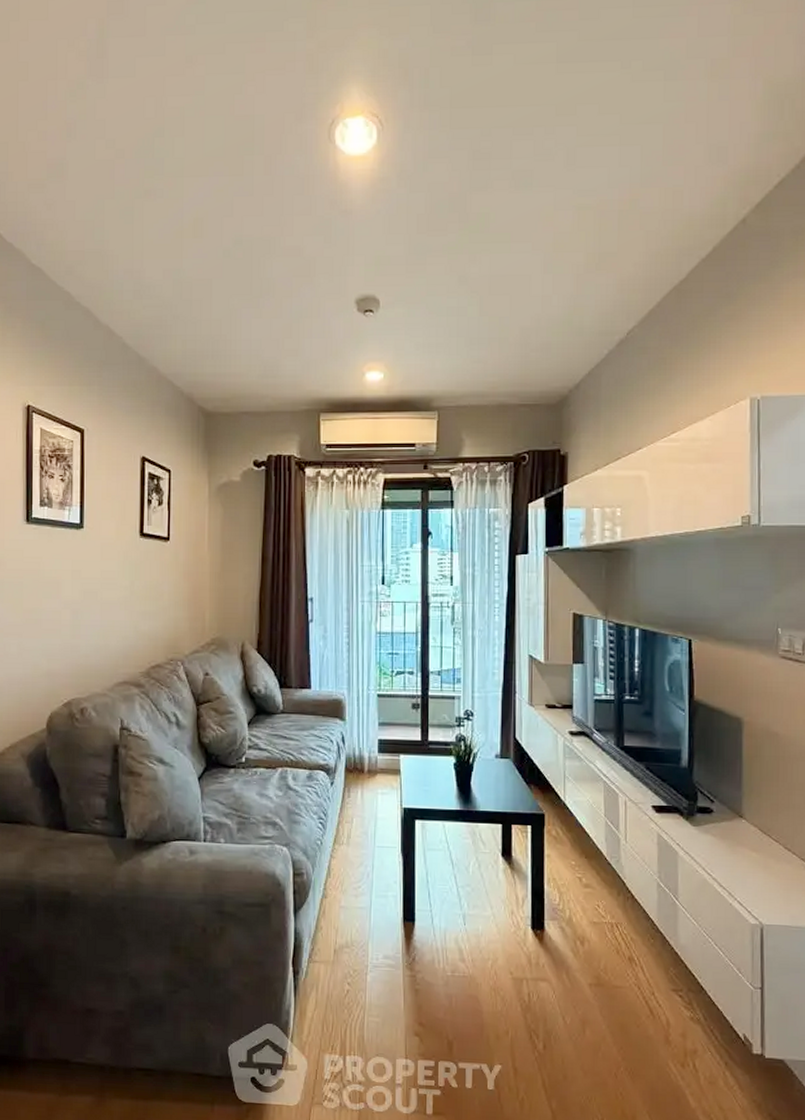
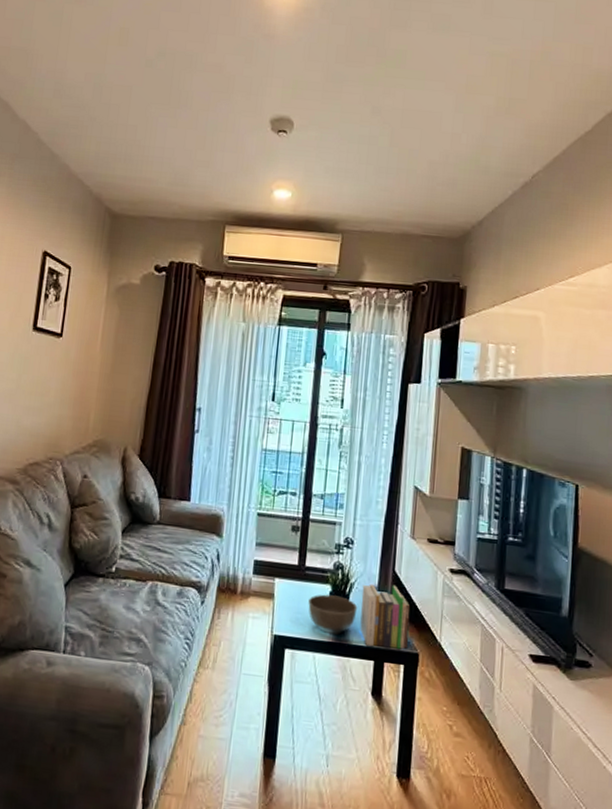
bowl: none [434,766,482,803] -> present [308,594,358,635]
books: none [485,751,533,812] -> present [360,583,411,650]

